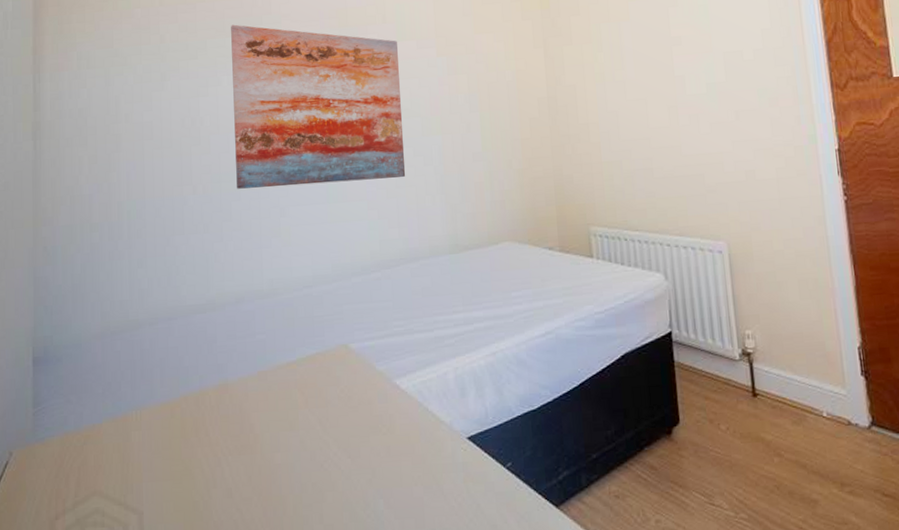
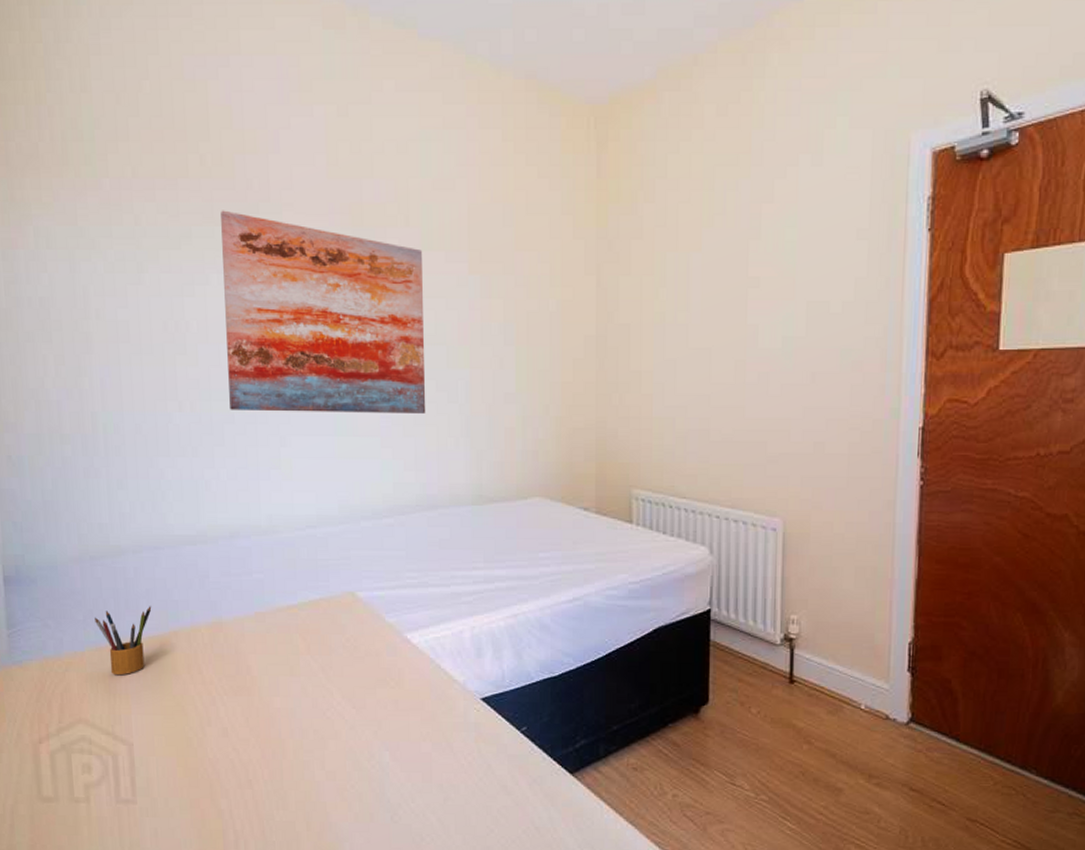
pencil box: none [113,374,165,445] -> present [95,606,152,676]

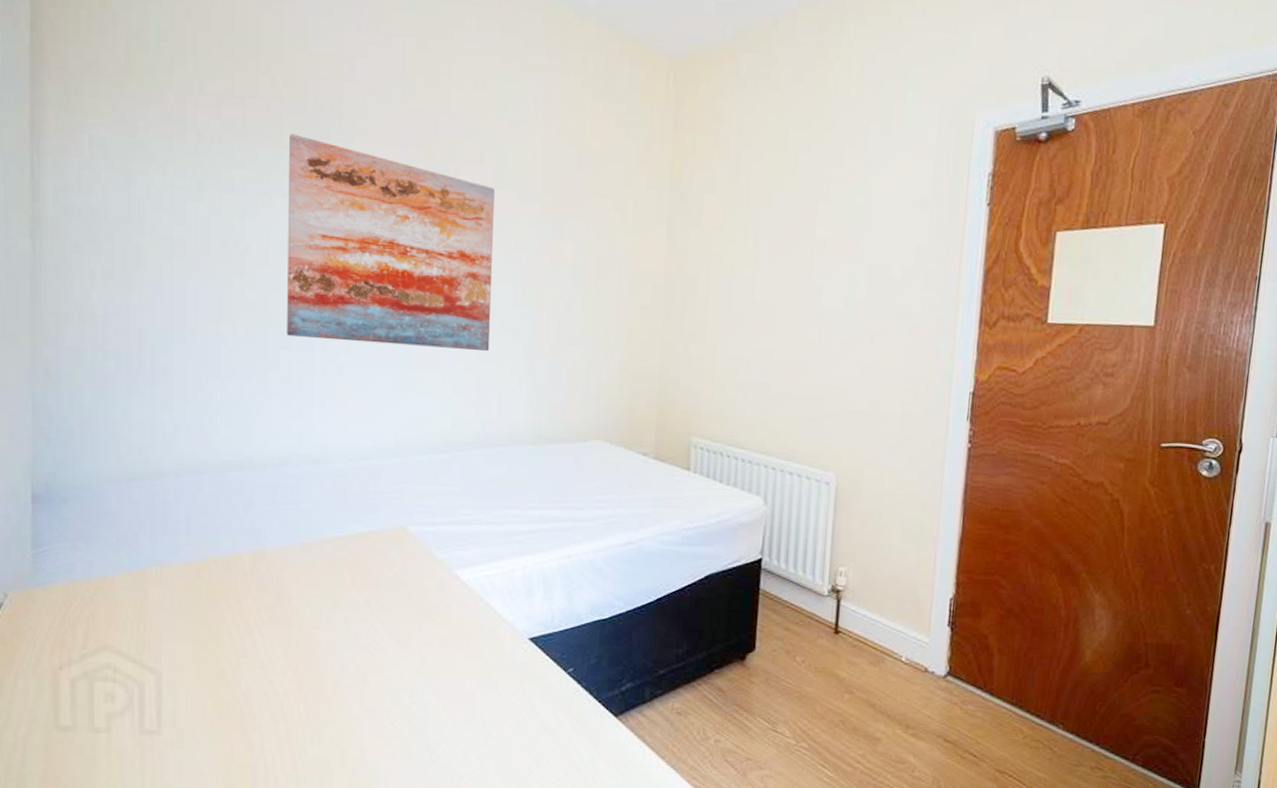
pencil box: present [95,606,152,676] -> none [129,531,191,602]

